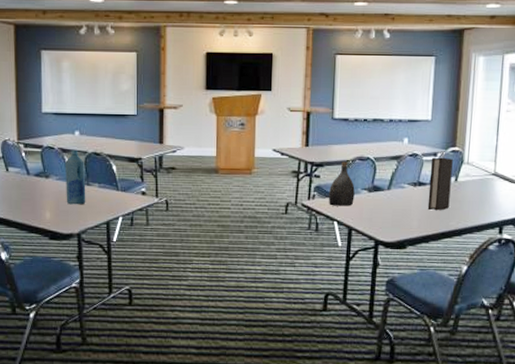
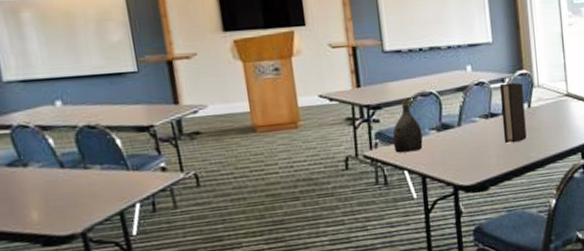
bottle: present [65,149,86,205] -> none [48,124,87,198]

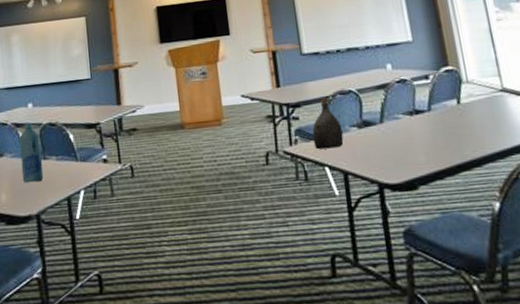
bottle: none [48,124,87,198] -> present [19,122,44,183]
binder: present [499,82,527,143] -> none [423,79,458,141]

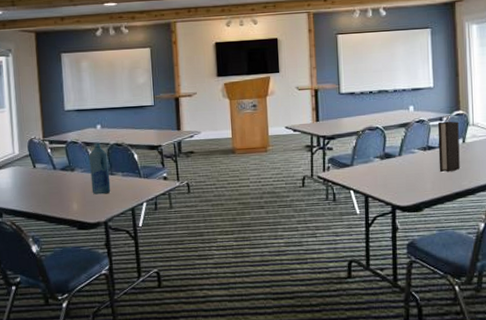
water jug: present [312,98,344,150] -> none [342,132,368,176]
binder: none [423,79,458,141] -> present [437,121,460,172]

